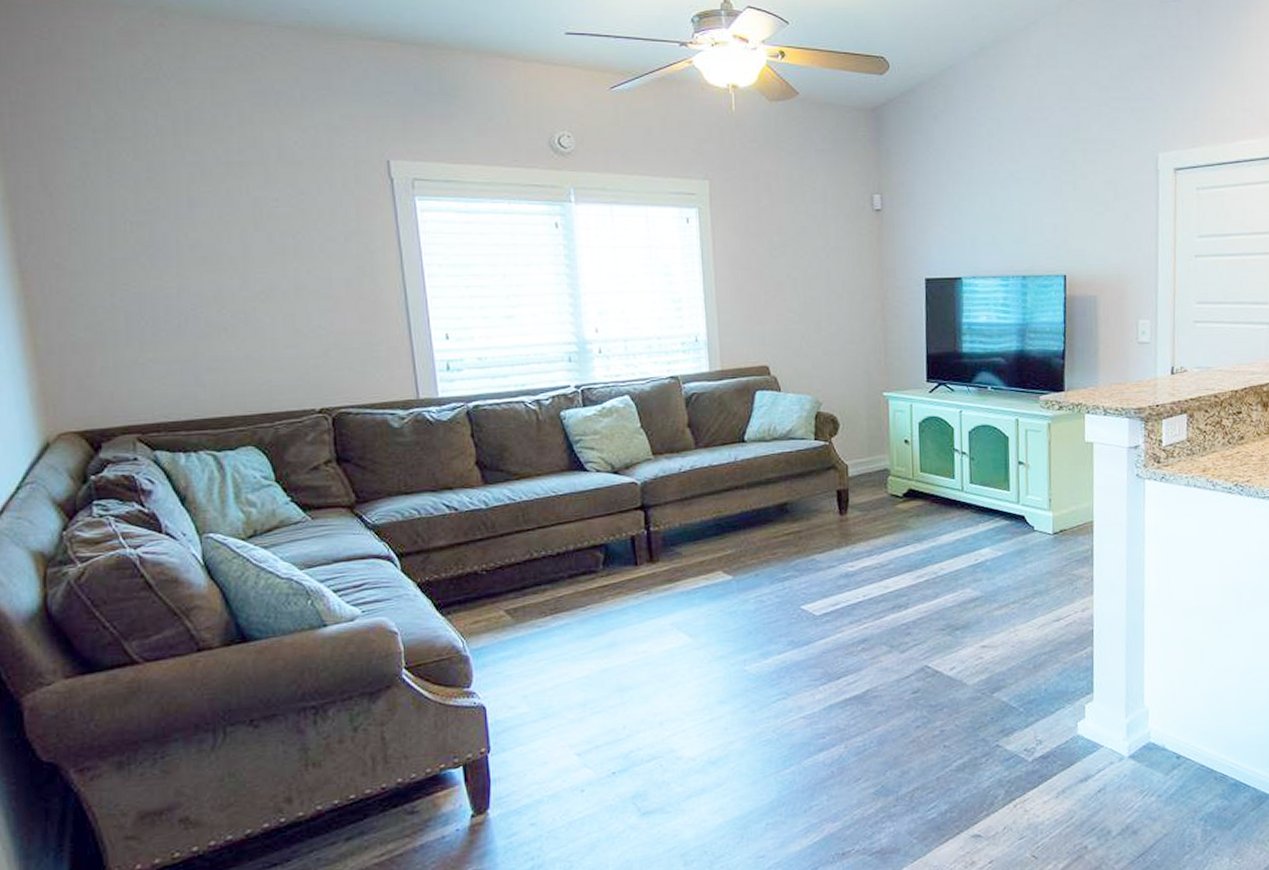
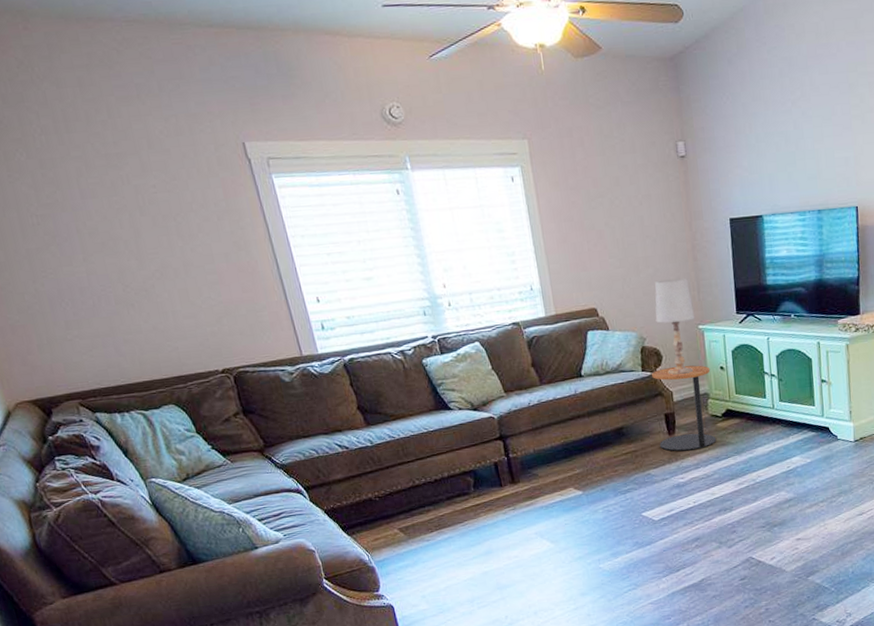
side table: none [826,437,895,535] -> present [652,365,717,452]
table lamp: none [834,339,879,446] -> present [655,278,694,375]

